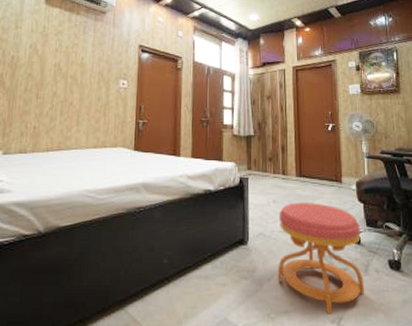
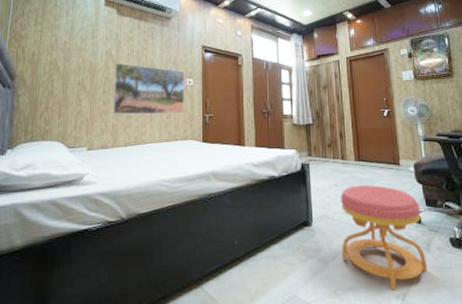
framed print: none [34,58,119,118] -> present [112,63,185,115]

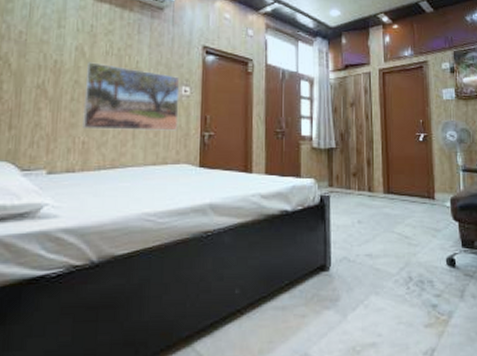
stool: present [340,185,428,292] -> none [364,222,461,347]

